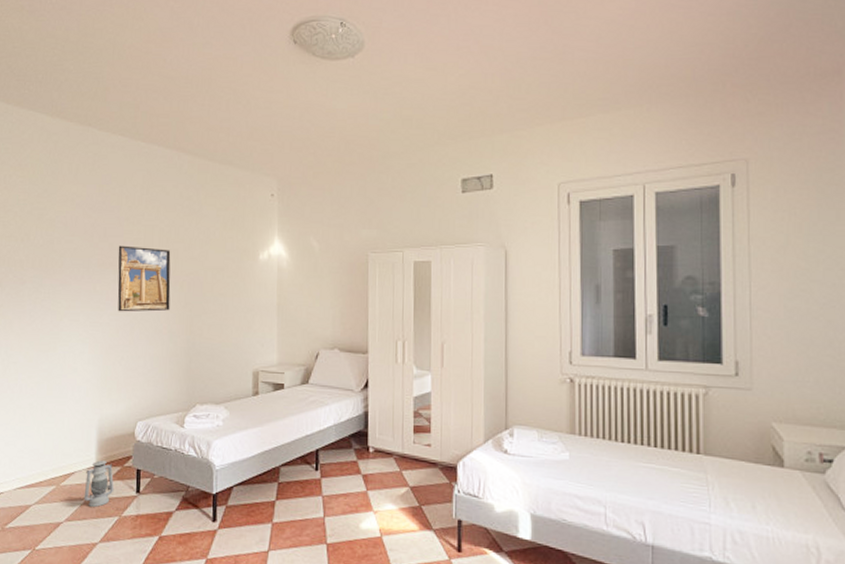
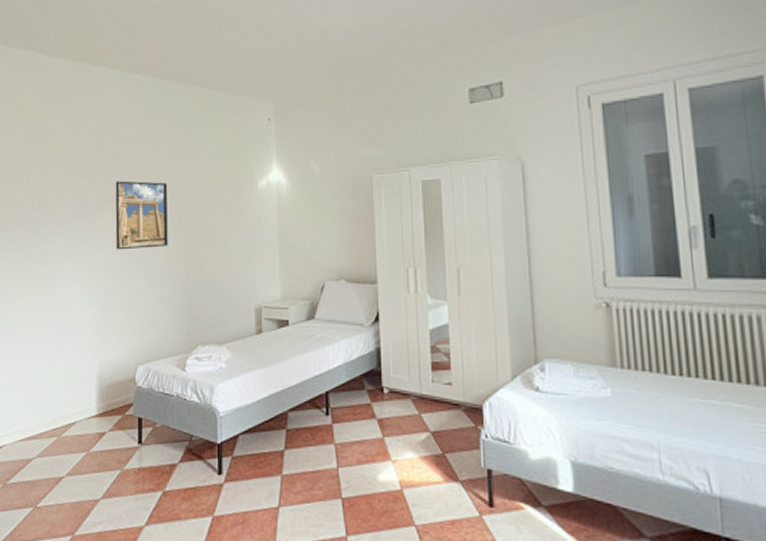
lantern: present [83,460,115,508] -> none [85,409,116,461]

